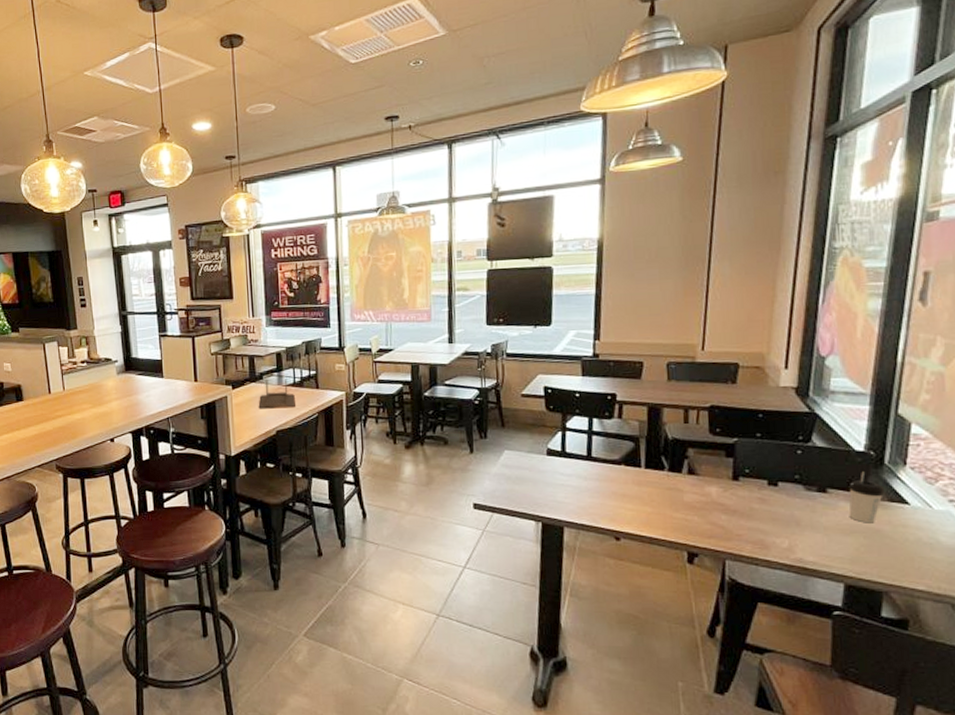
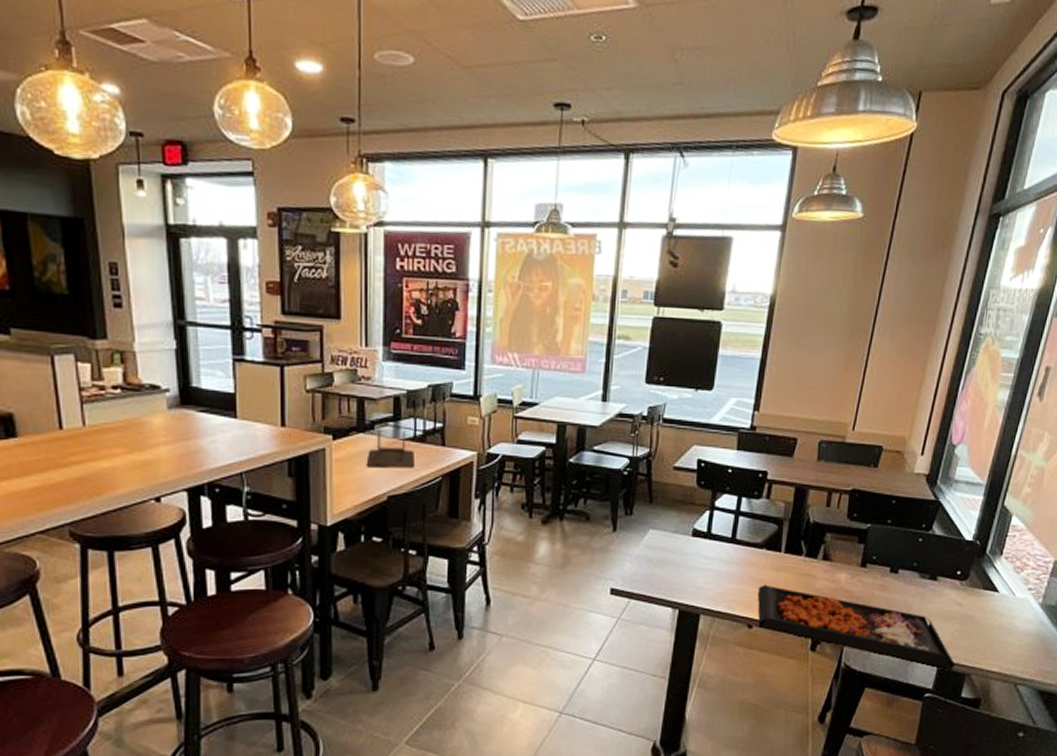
food tray: none [621,498,867,586] -> present [757,584,956,669]
beverage cup: present [848,471,883,523] -> none [950,560,981,610]

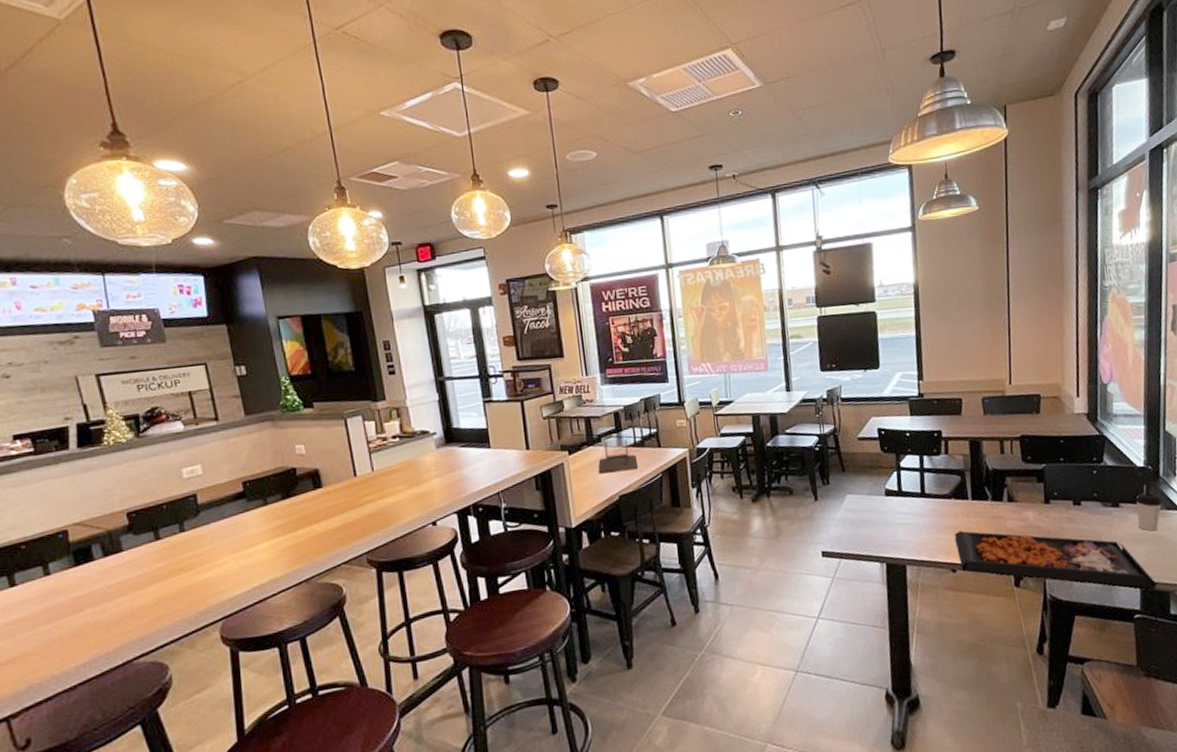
beverage cup: none [950,560,981,610] -> present [1135,485,1162,532]

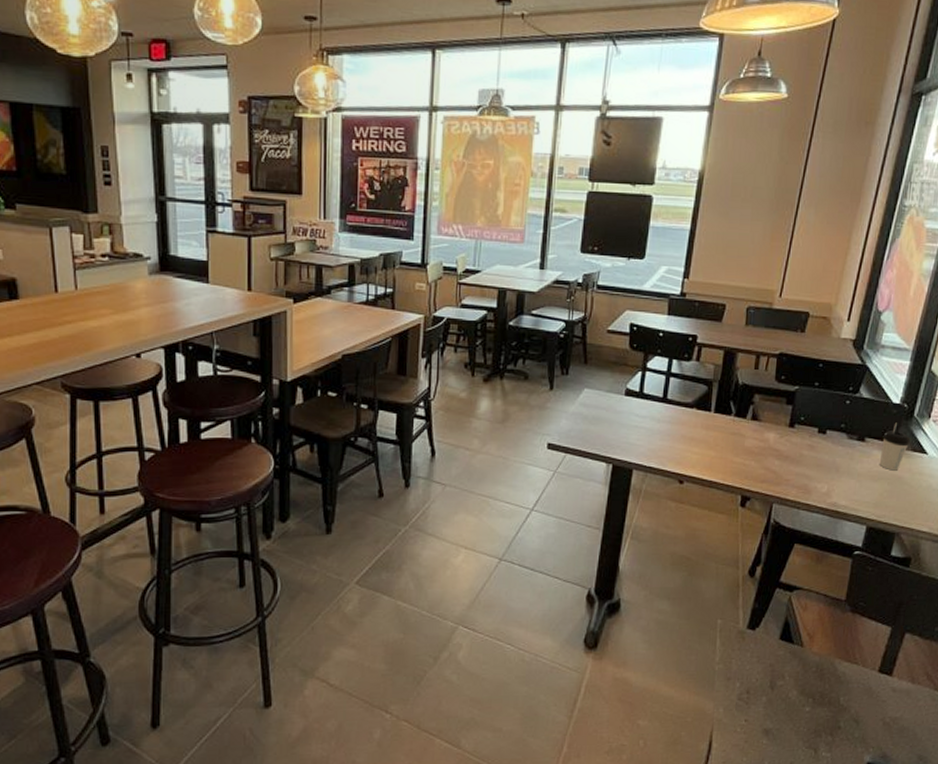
napkin holder: present [598,439,638,474] -> none [323,295,367,330]
food tray: present [954,530,1157,589] -> none [688,442,885,528]

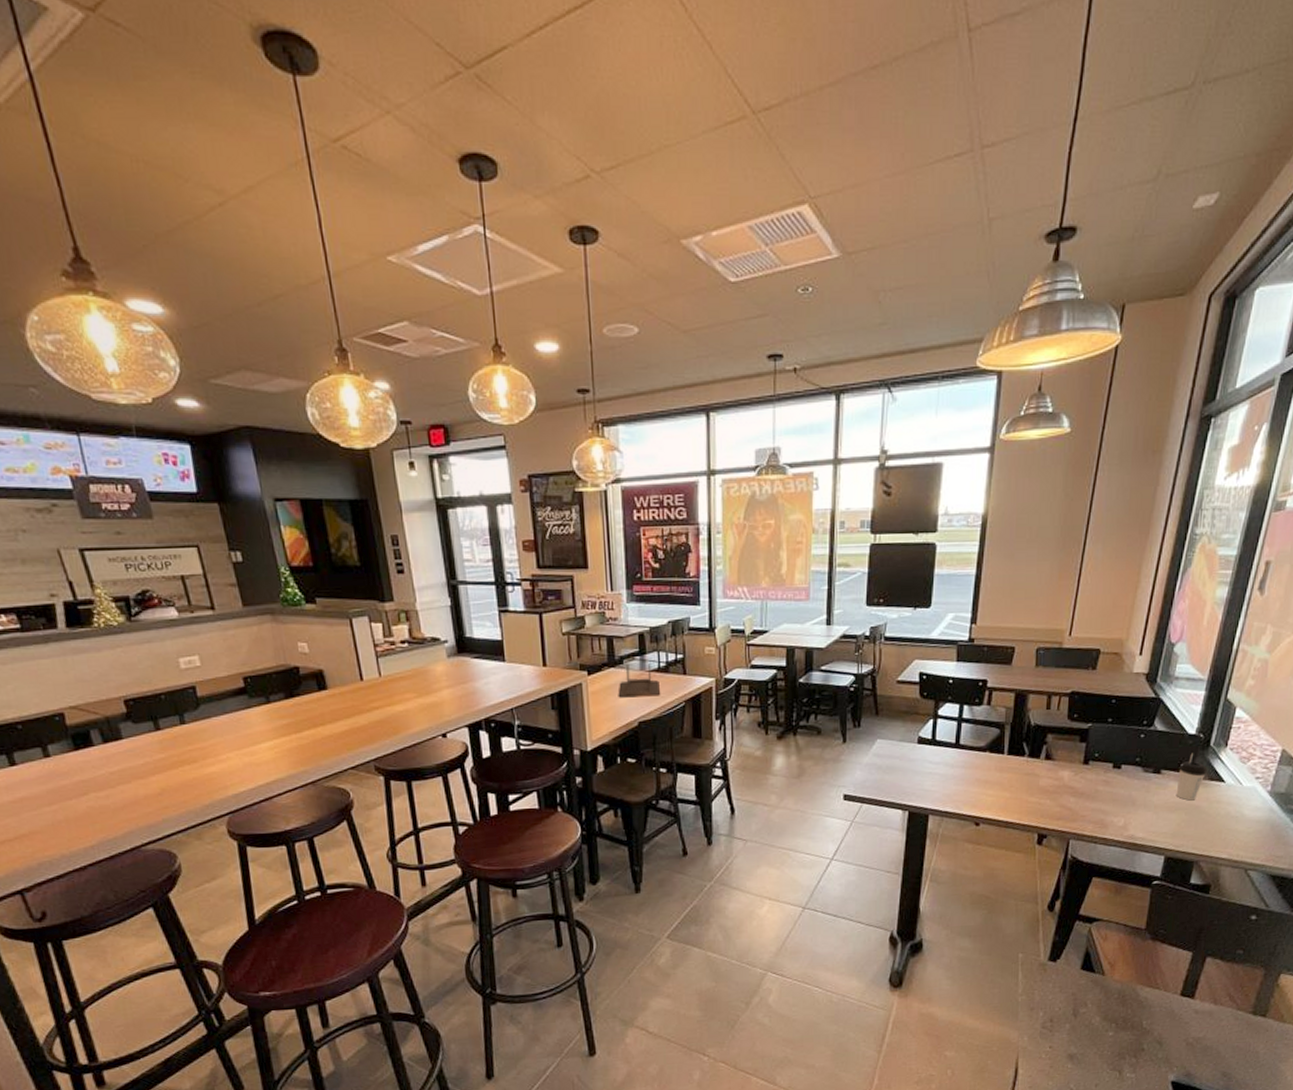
napkin holder: none [323,295,367,330] -> present [618,663,660,698]

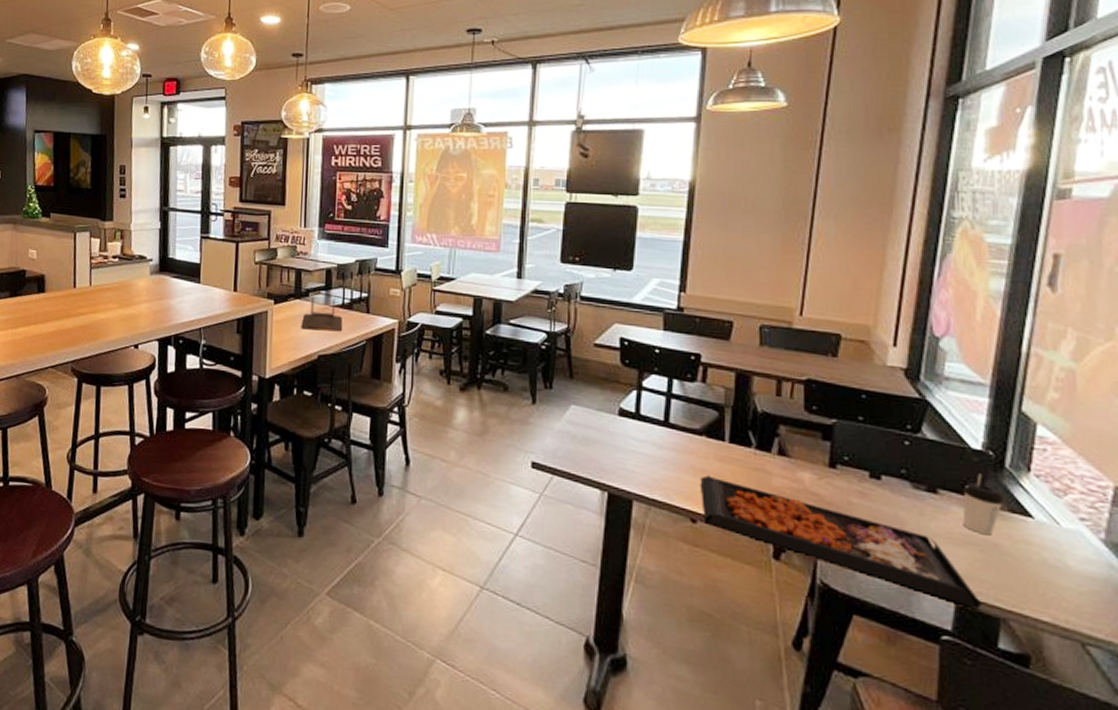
food tray: none [983,785,1183,857] -> present [700,475,982,609]

